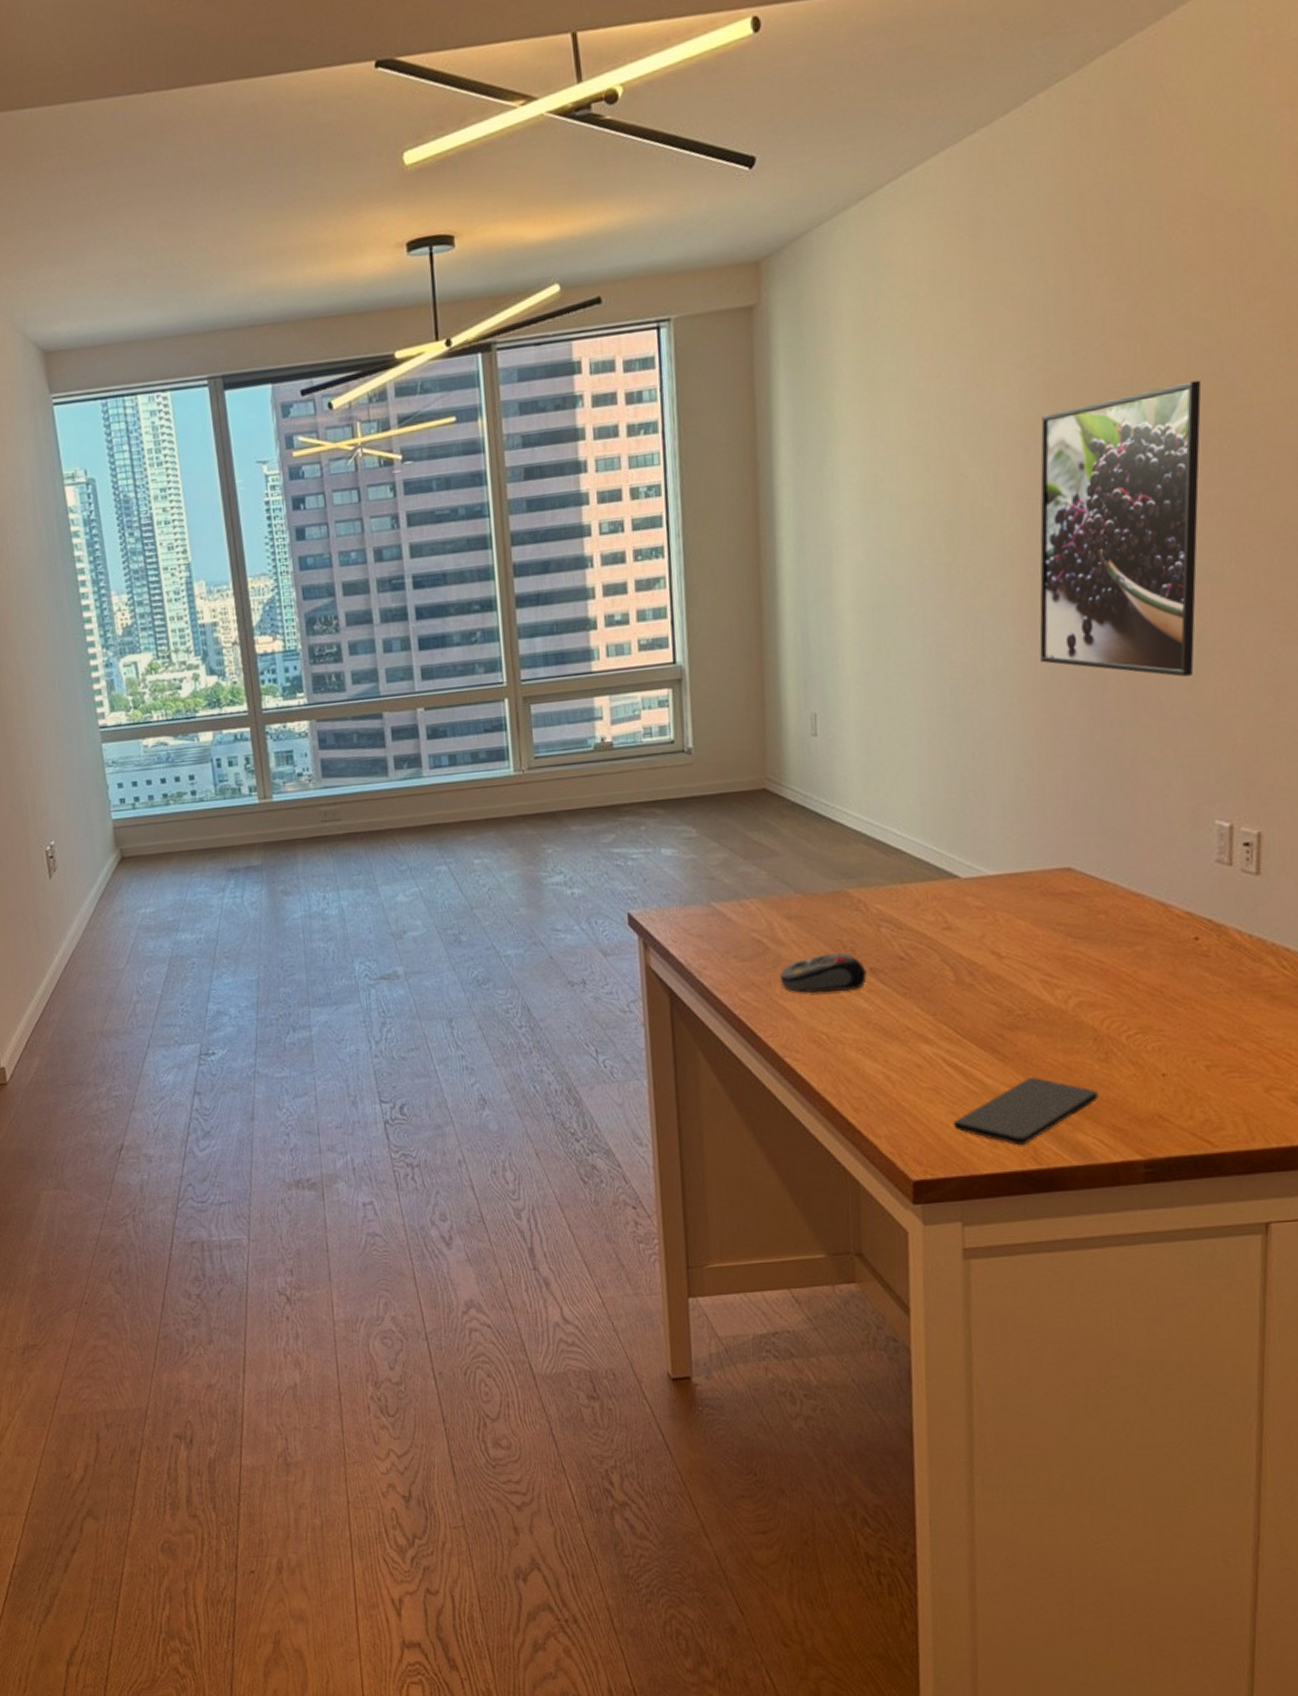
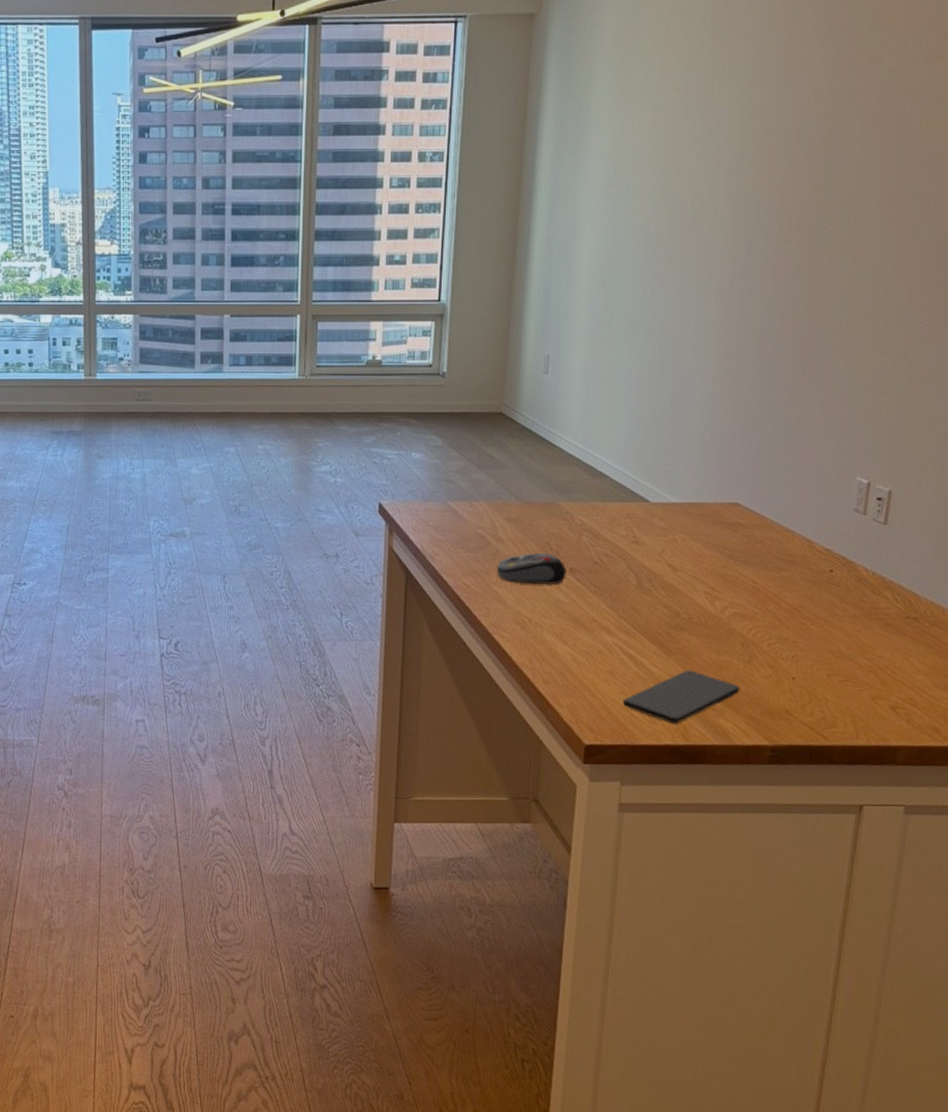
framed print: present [1039,380,1202,677] -> none [733,118,886,358]

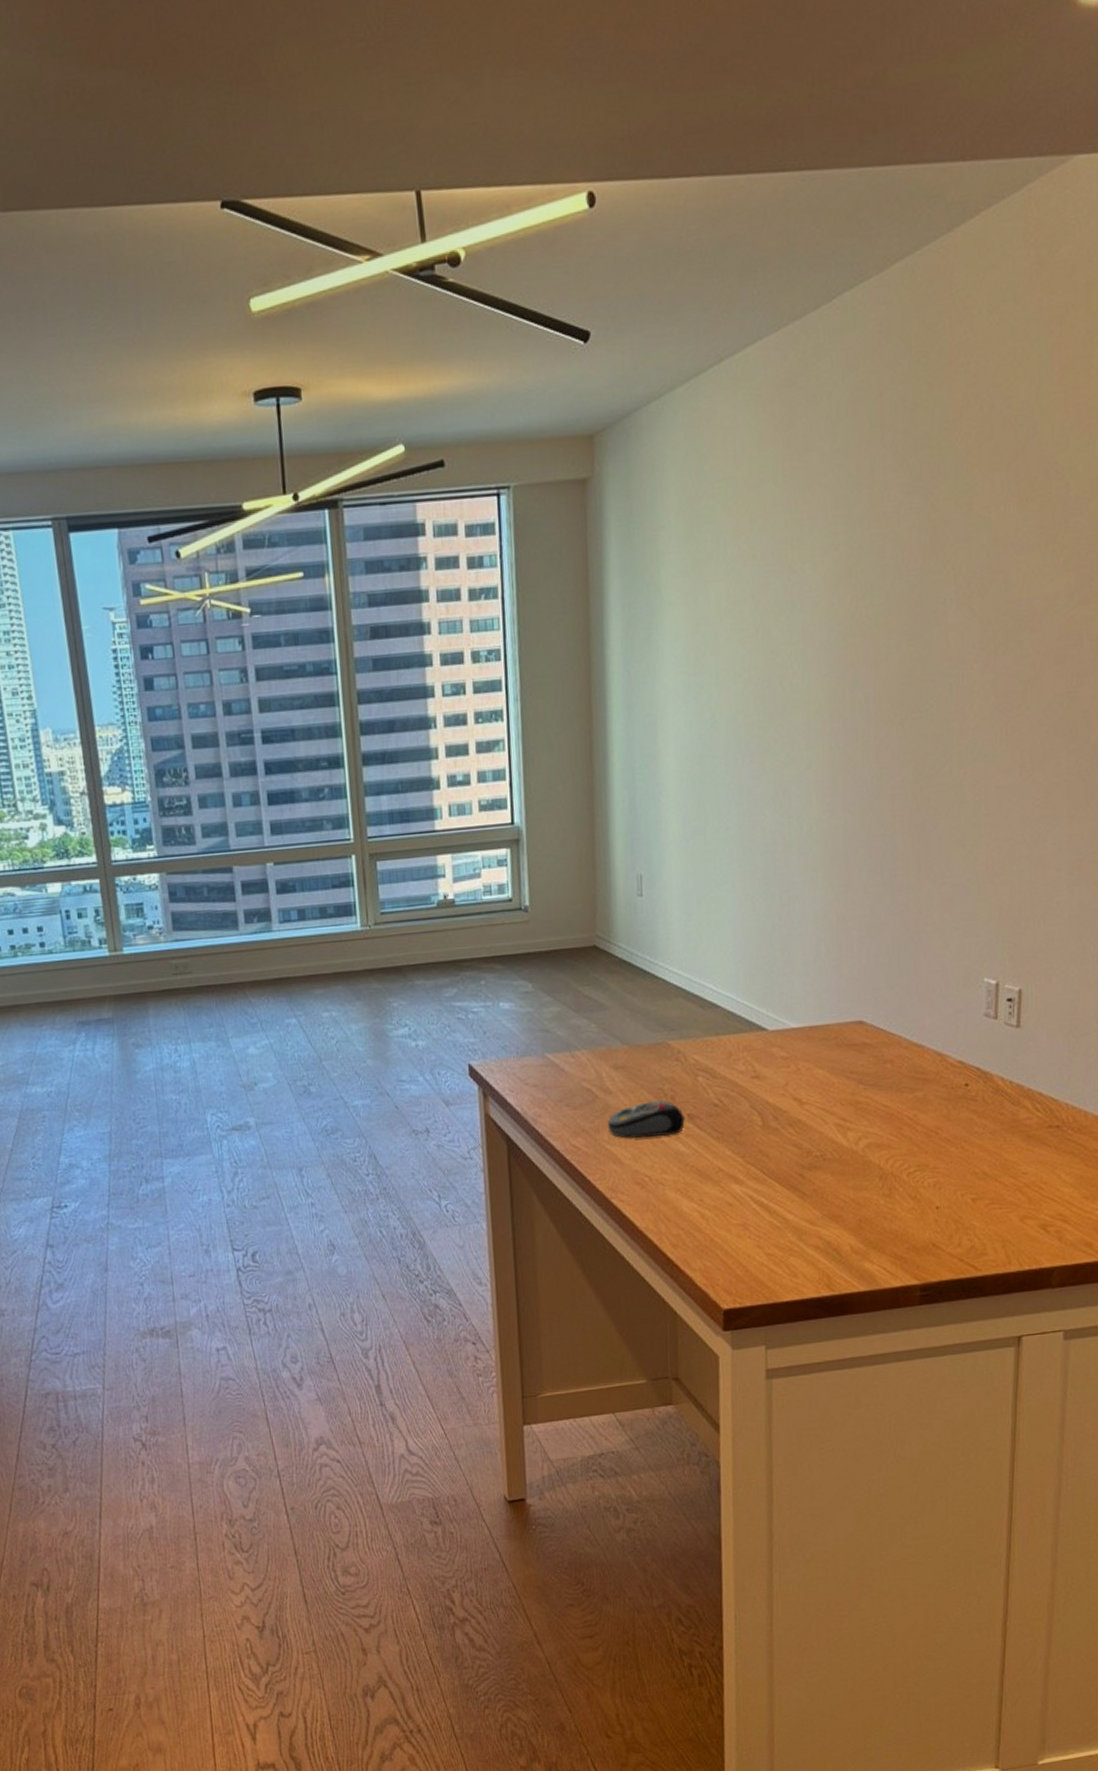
smartphone: present [622,670,740,725] -> none [759,1212,883,1275]

